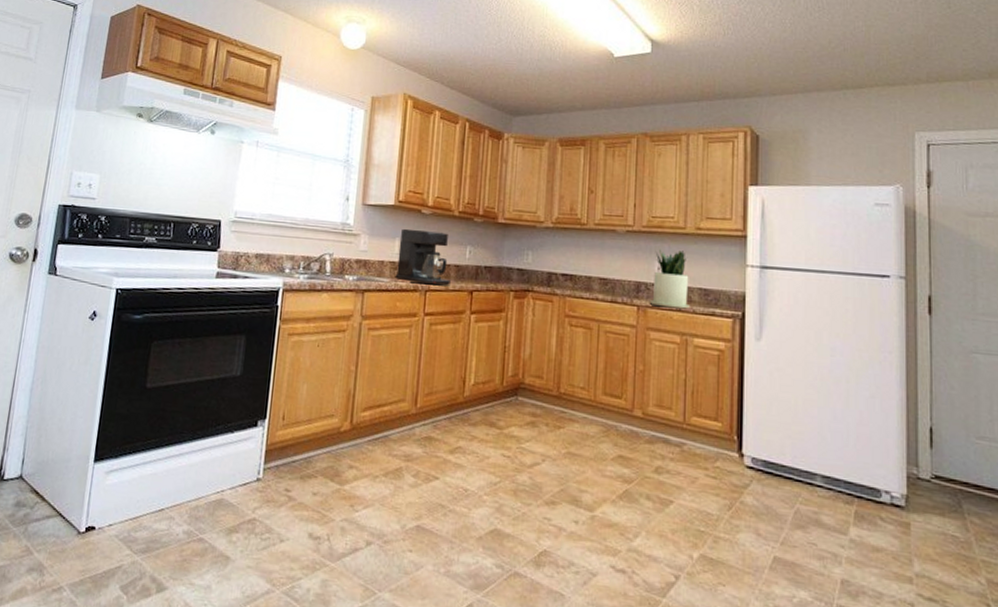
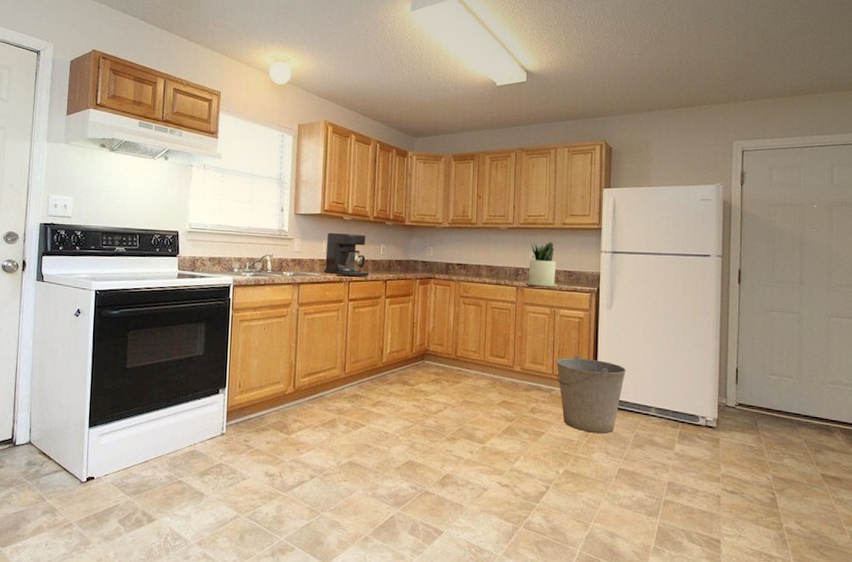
bucket: none [689,398,782,507] -> present [556,354,627,433]

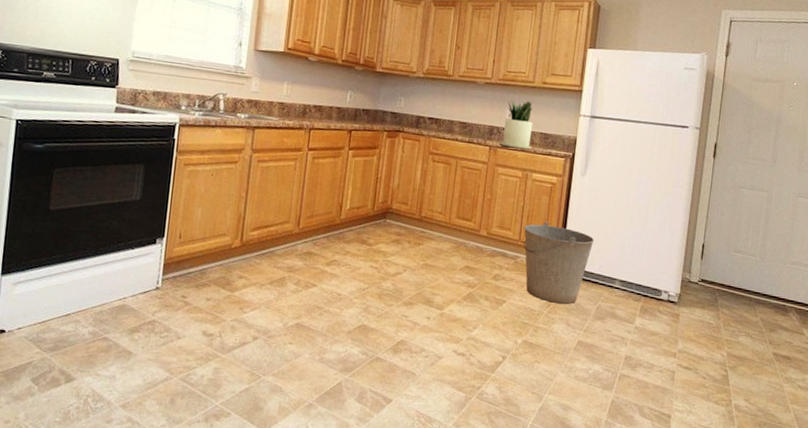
coffee maker: present [324,232,369,277] -> none [283,73,332,126]

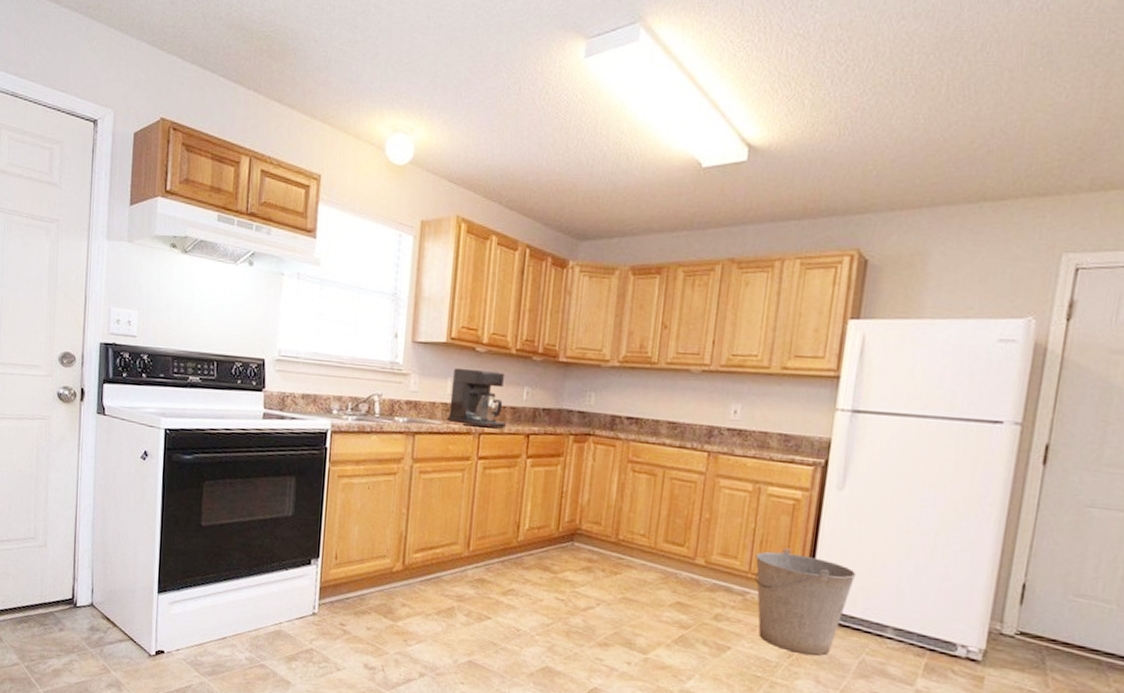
coffee maker: none [283,73,332,126] -> present [447,367,506,429]
planter: present [499,99,533,151] -> none [721,391,769,457]

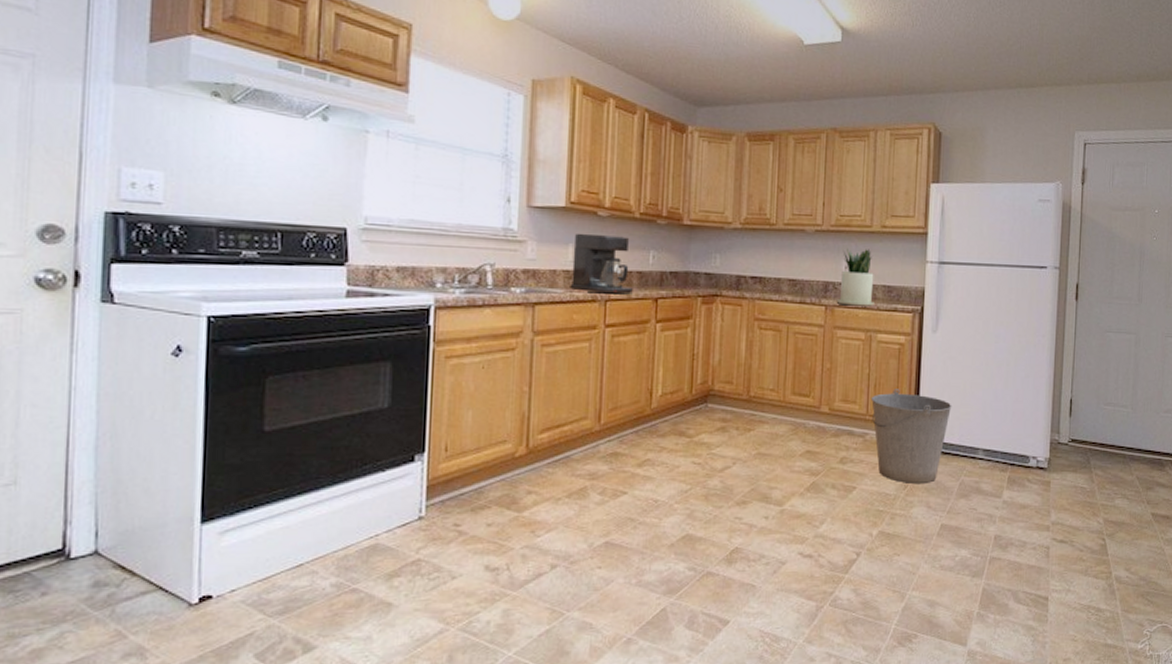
planter: none [721,391,769,457] -> present [836,248,876,308]

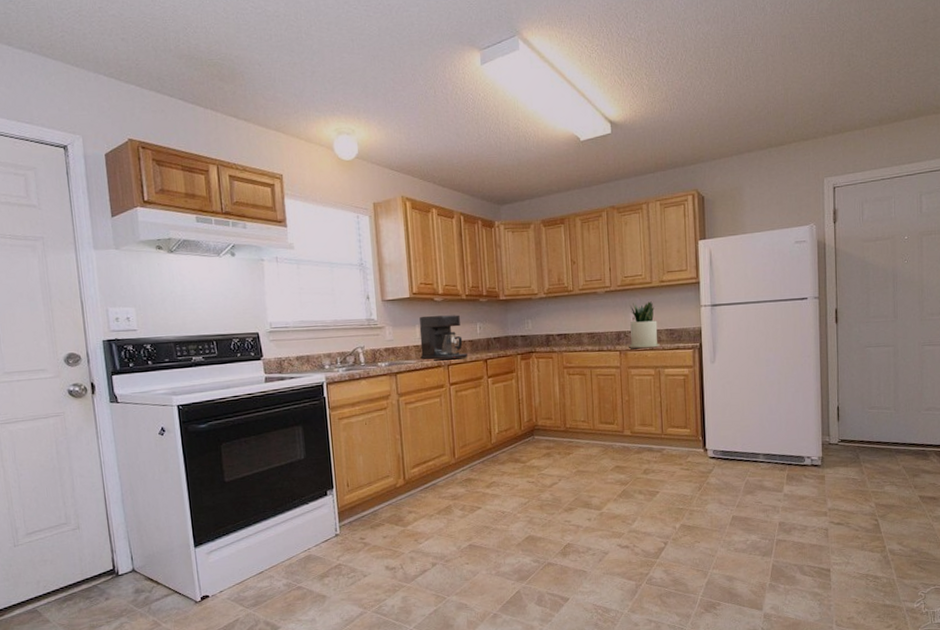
bucket: present [871,389,952,483] -> none [665,411,734,486]

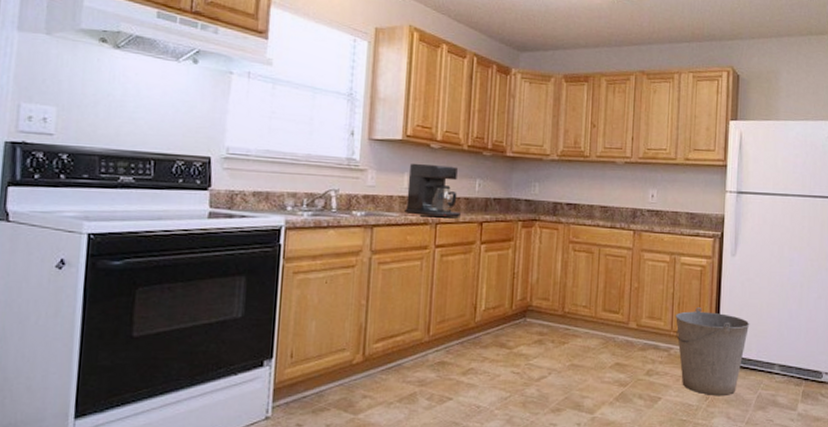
planter: present [628,301,661,349] -> none [643,178,680,233]
bucket: none [665,411,734,486] -> present [676,307,750,395]

